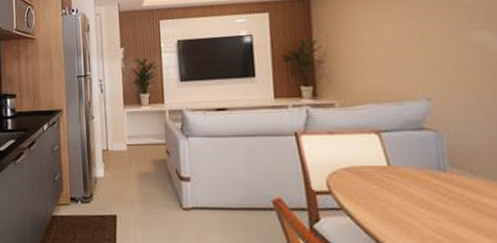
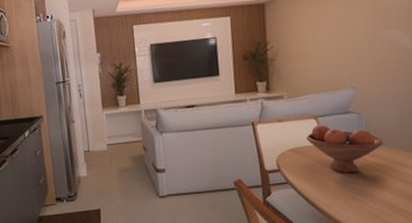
fruit bowl: none [365,142,475,206] -> present [306,125,384,174]

